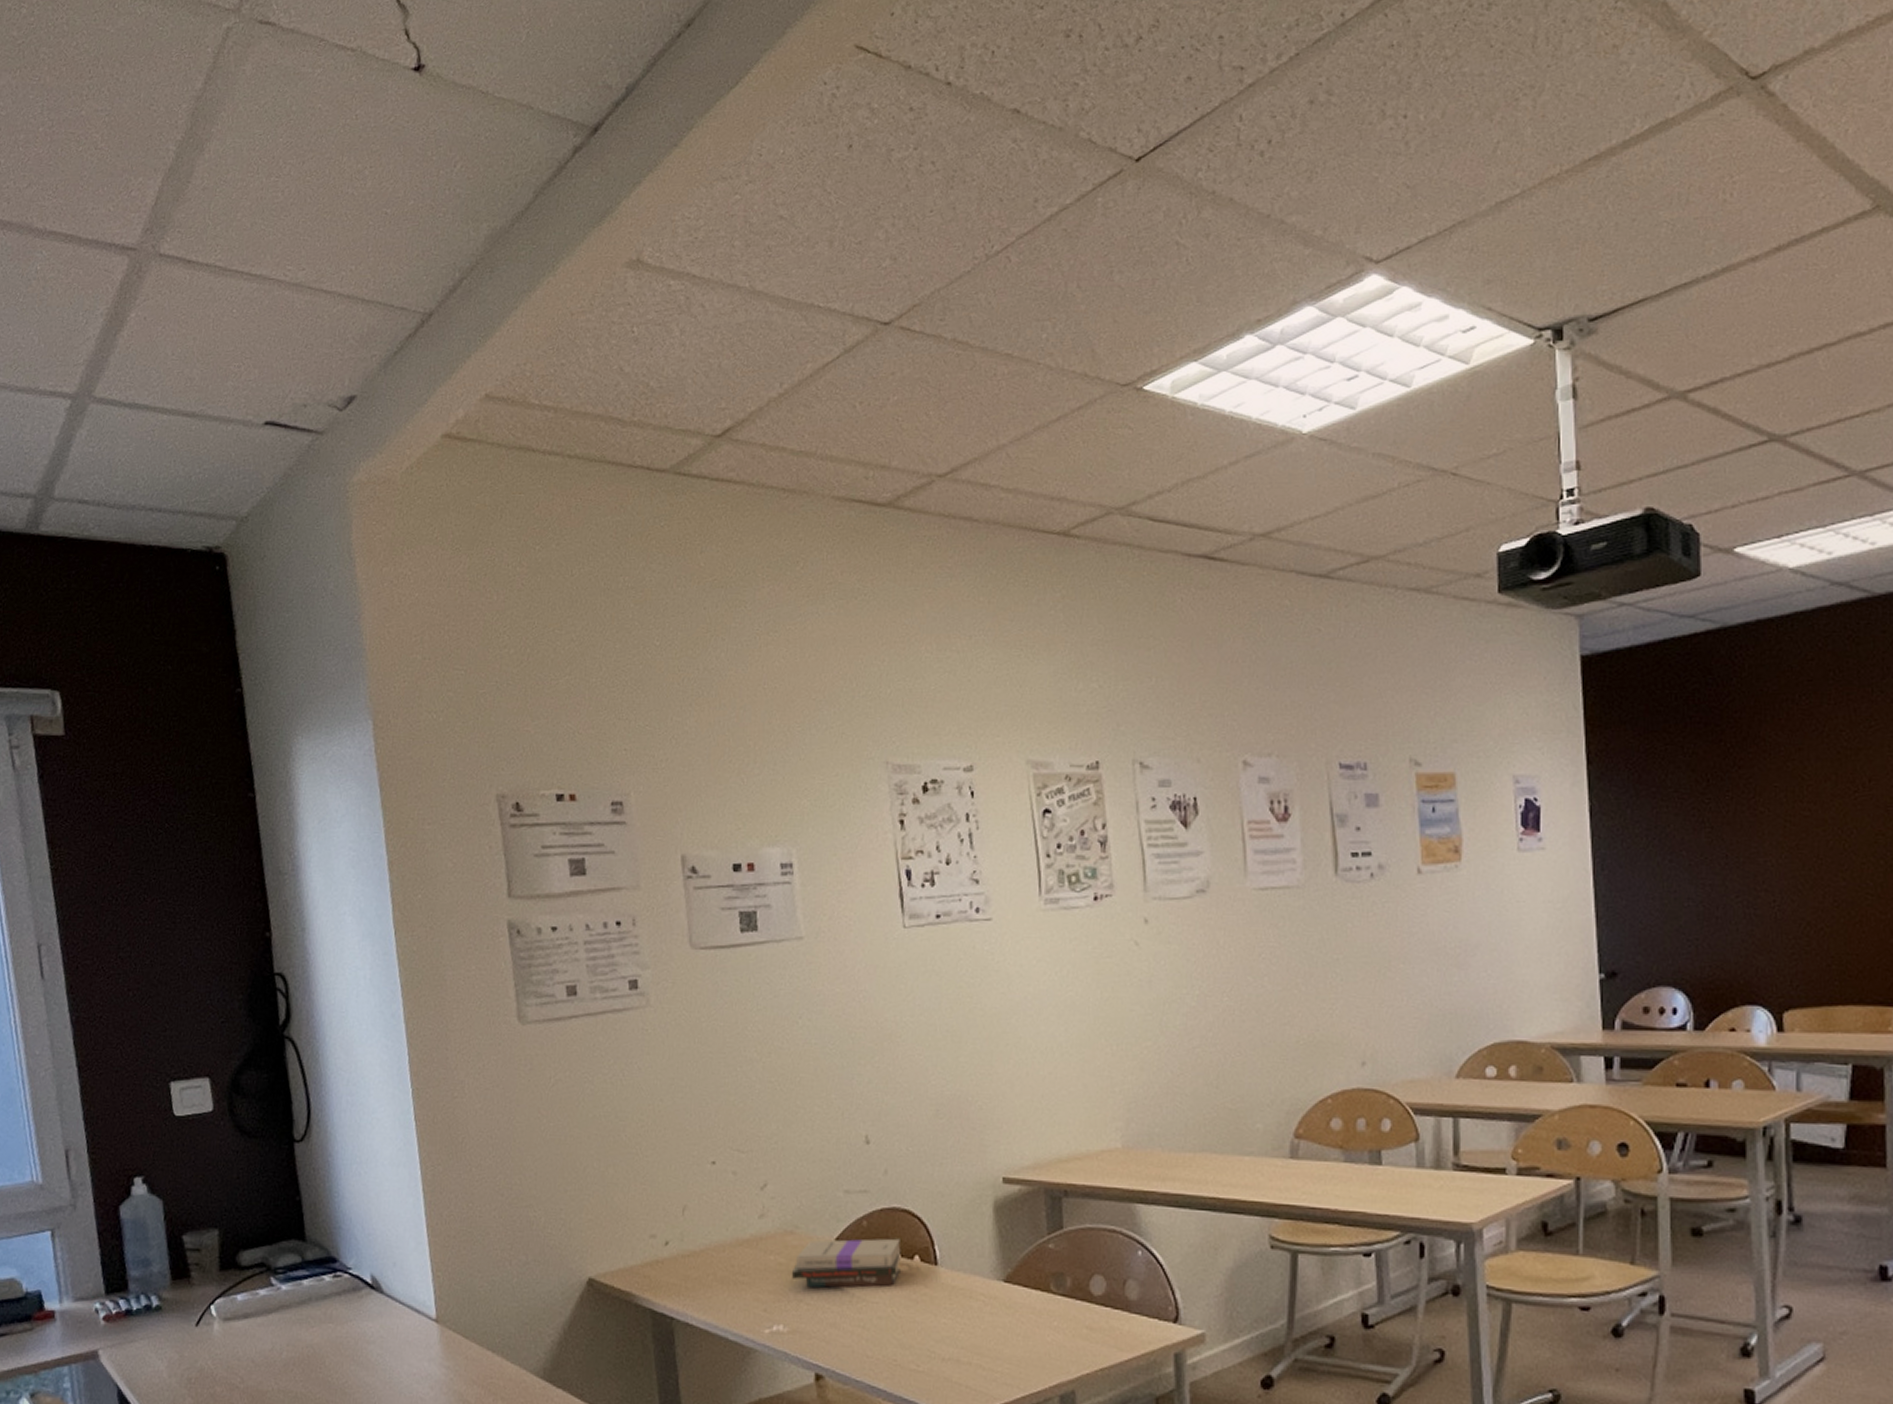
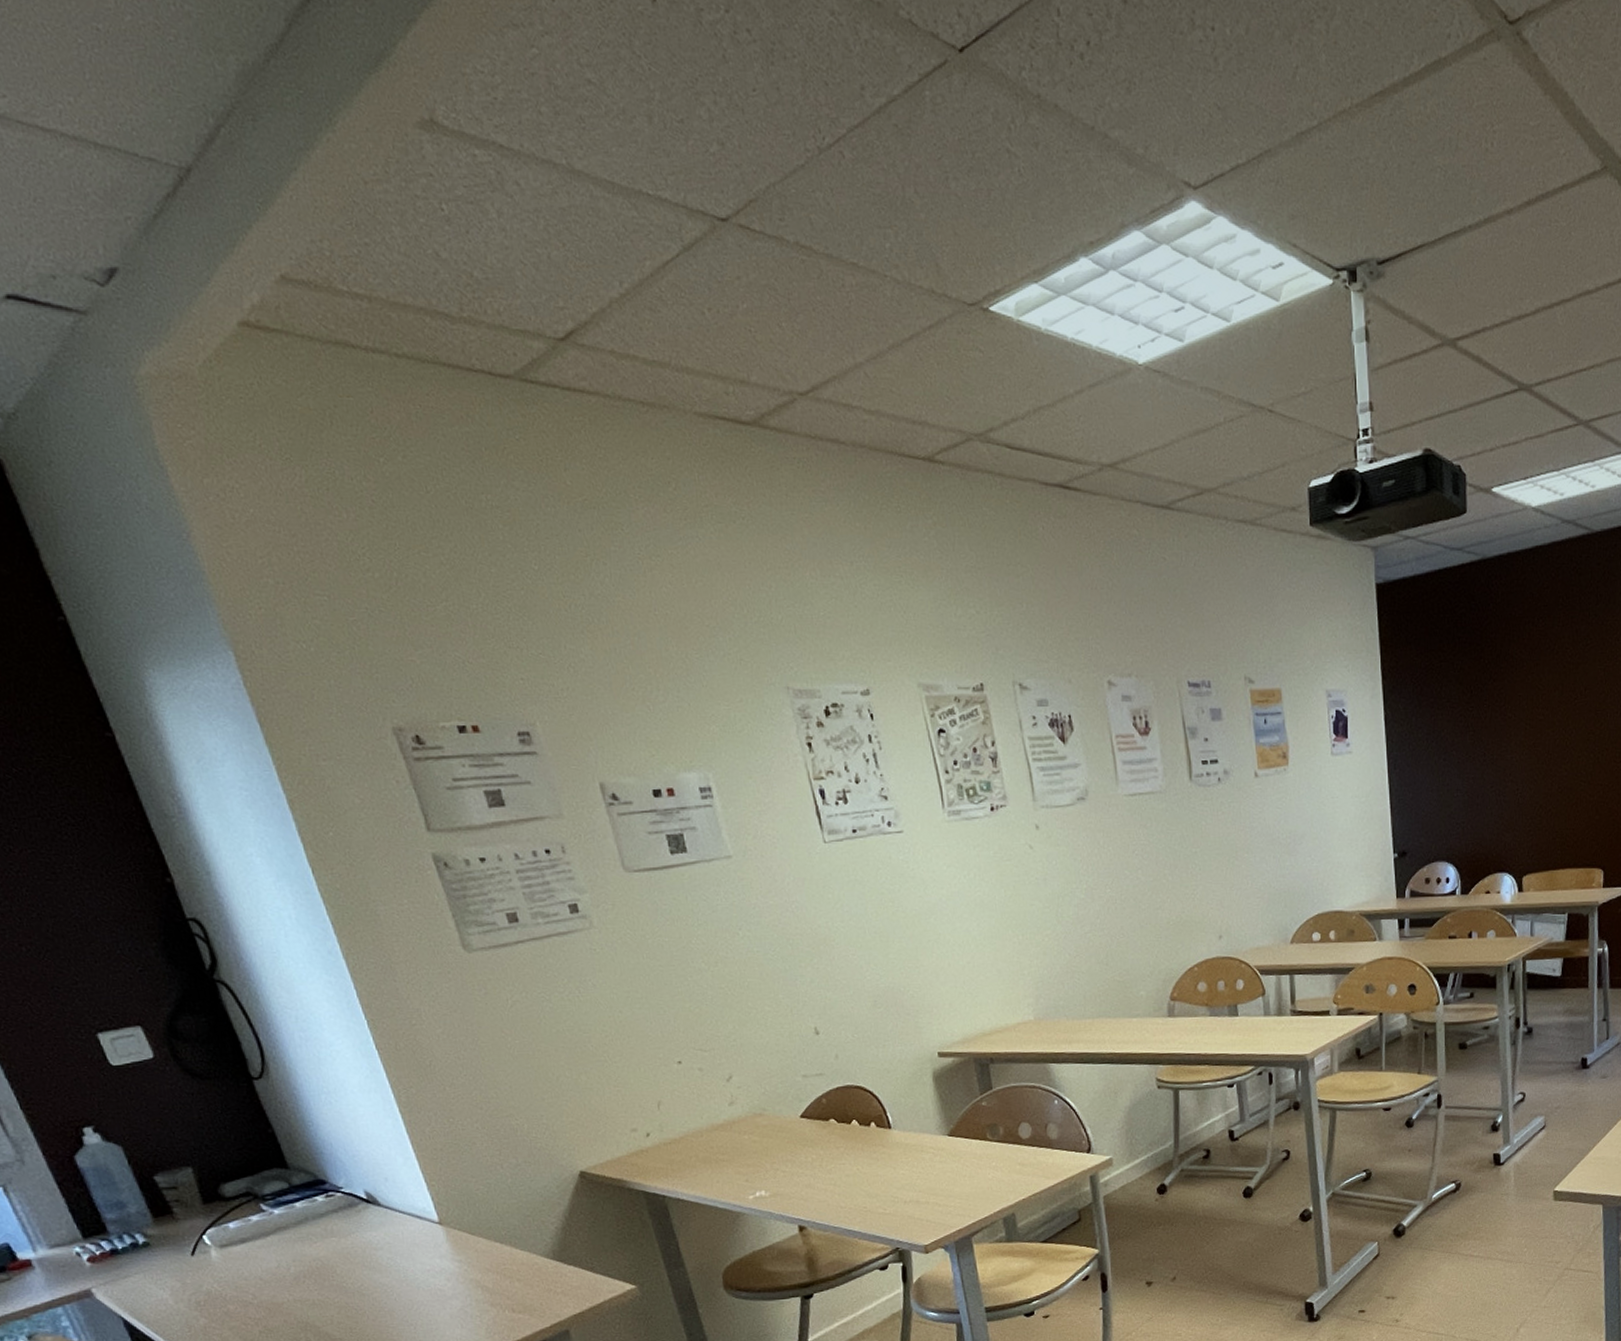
books: present [792,1238,901,1288] -> none [766,1110,860,1159]

